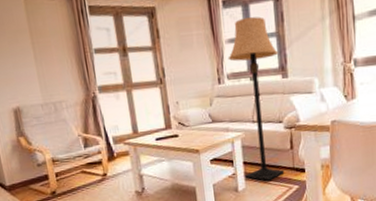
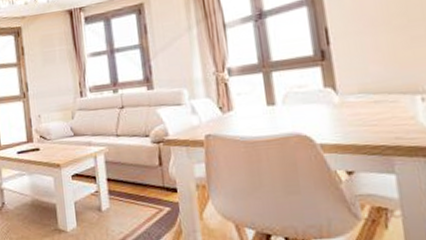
lamp: present [228,16,285,181] -> none [90,30,153,201]

